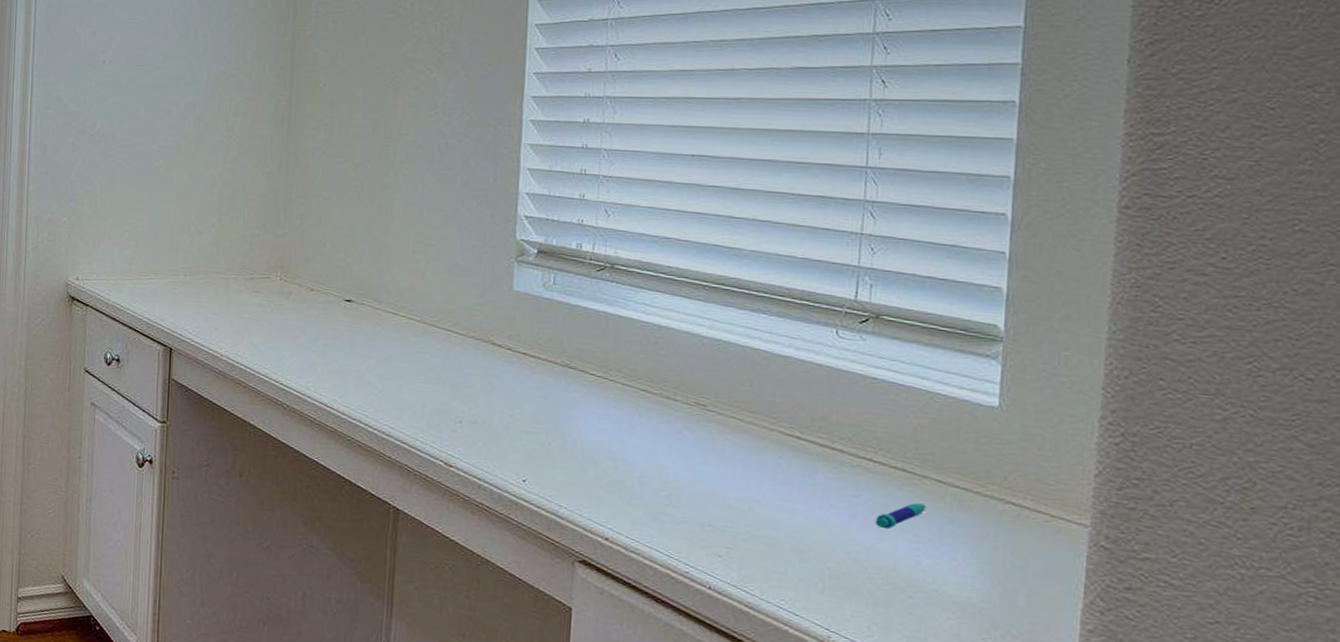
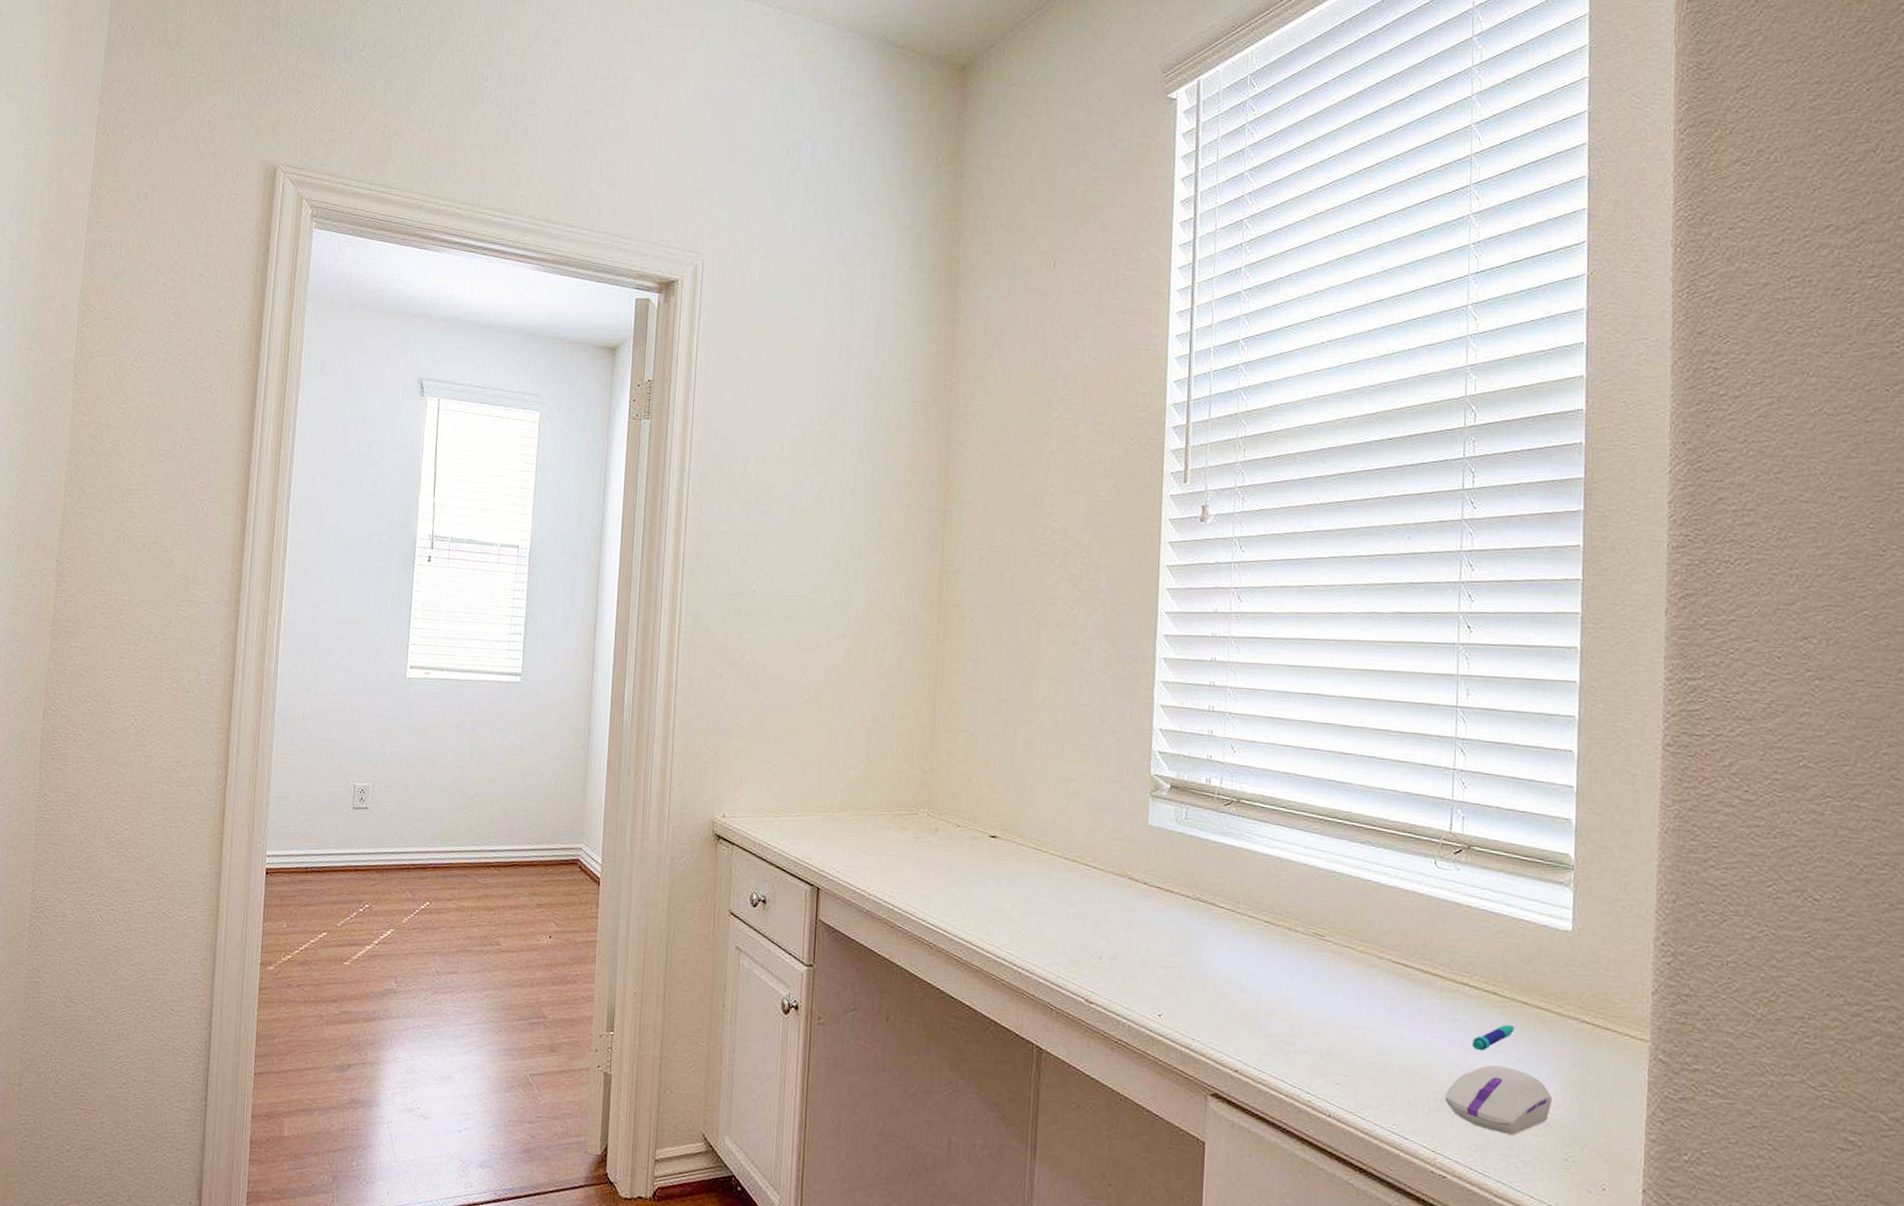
computer mouse: none [841,544,970,617] -> present [1444,1065,1553,1135]

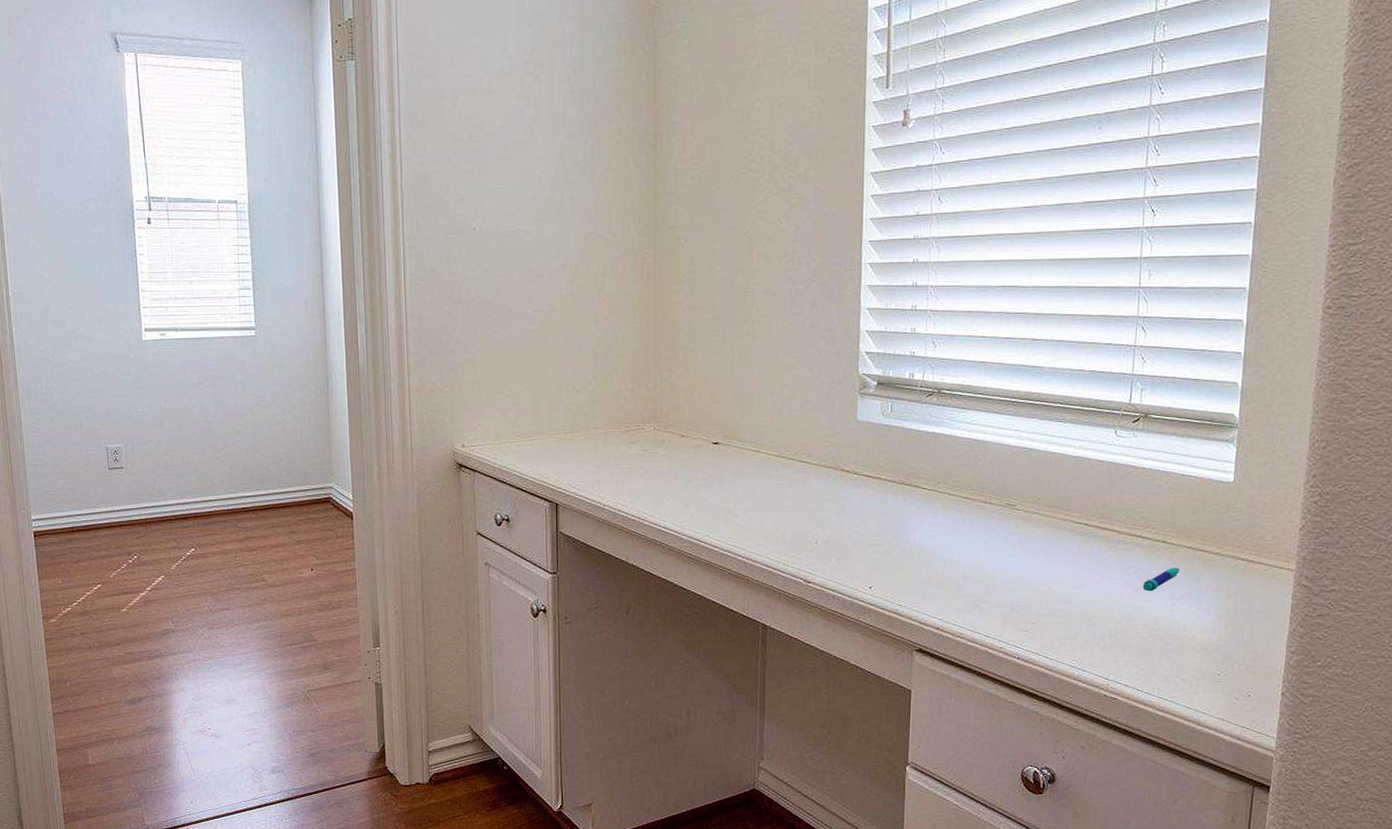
computer mouse: present [1444,1065,1553,1135] -> none [1117,603,1210,659]

